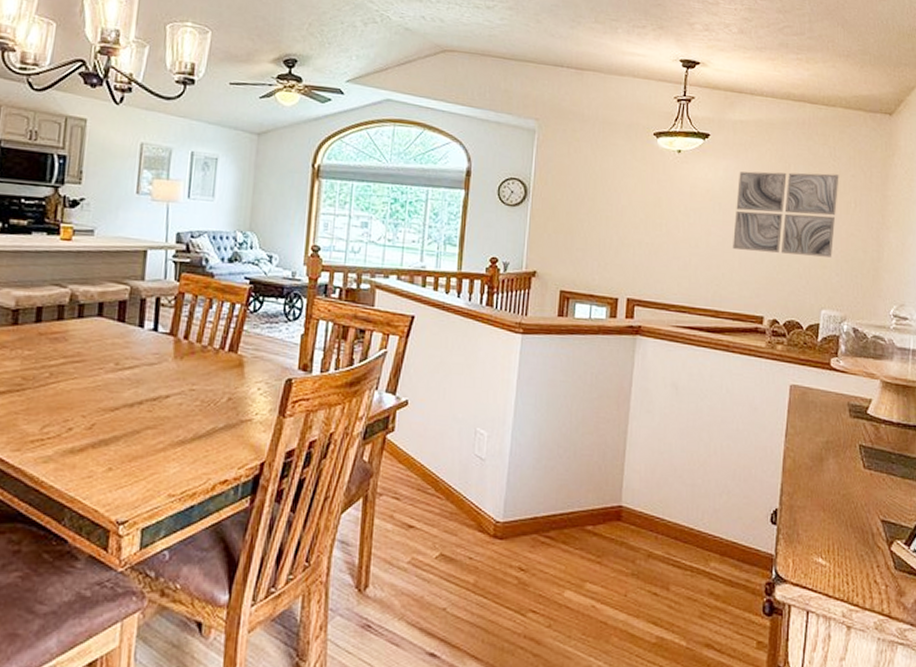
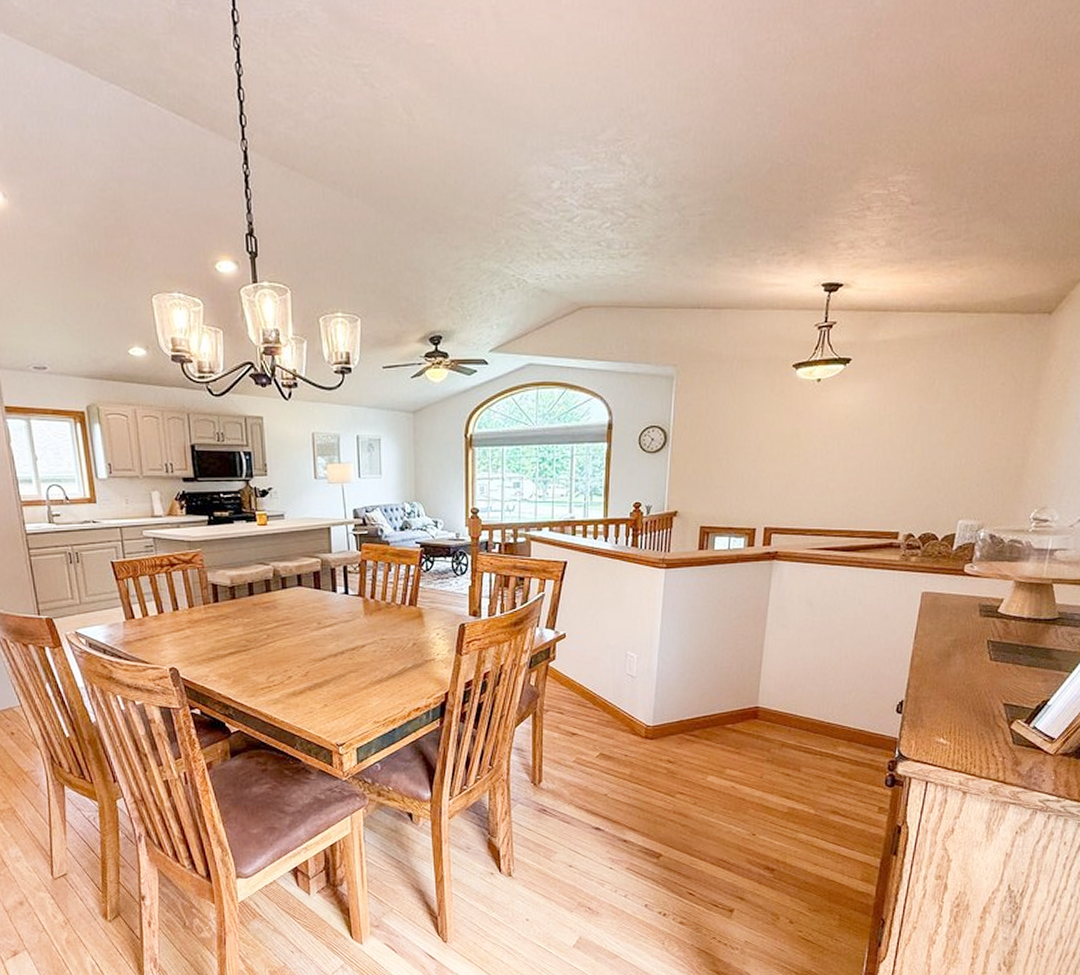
wall art: present [733,171,839,257] -> none [871,384,988,470]

